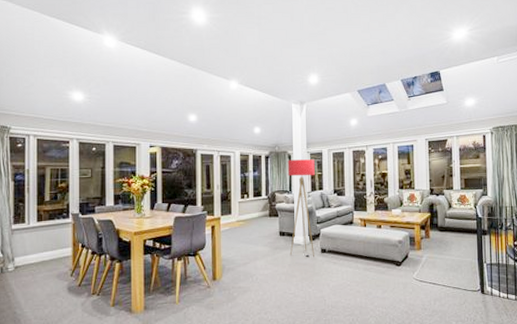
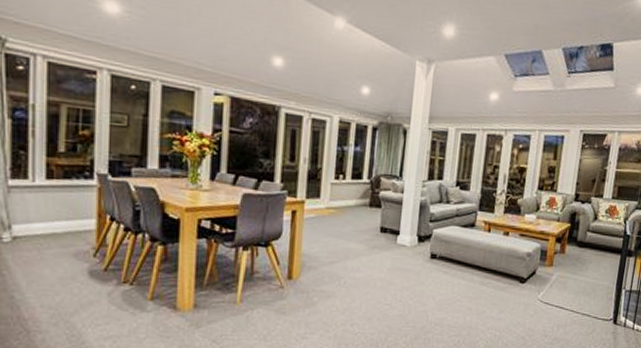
floor lamp: present [288,159,315,258] -> none [391,136,437,263]

